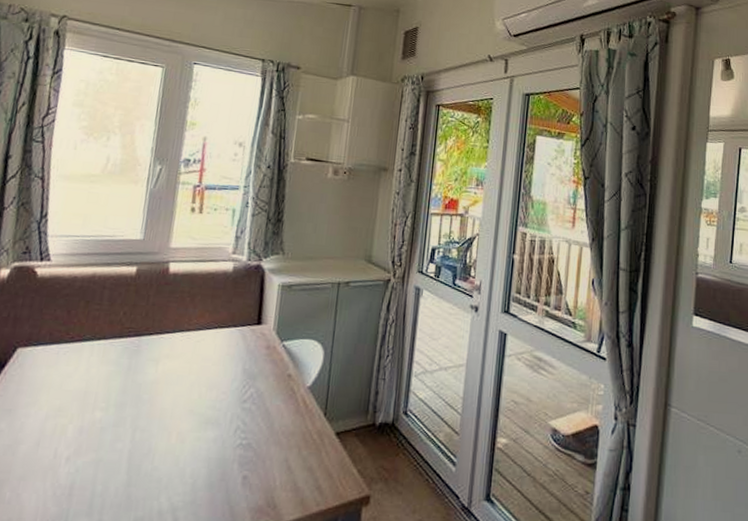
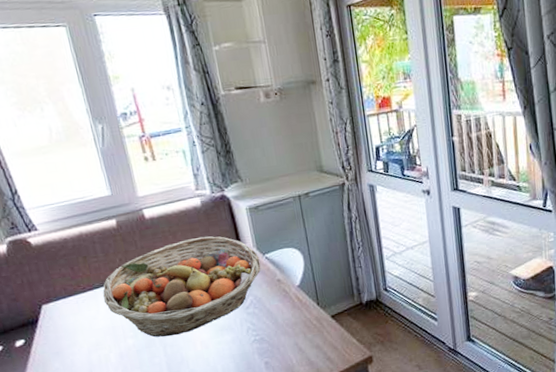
fruit basket: none [88,306,276,418] -> present [103,236,261,337]

